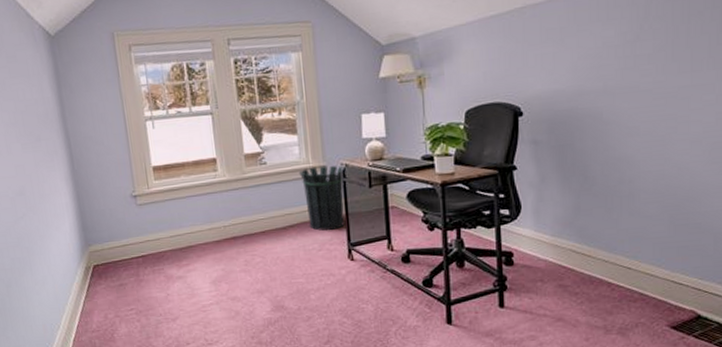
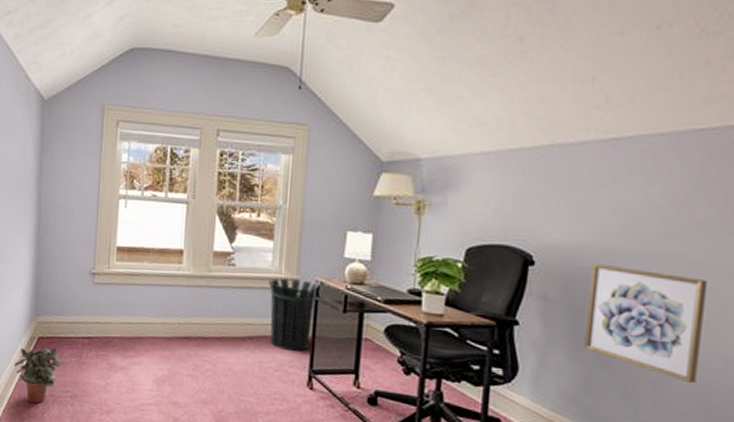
potted plant: none [75,272,122,328] -> present [14,347,62,404]
wall art: none [569,102,659,191] -> present [584,263,707,384]

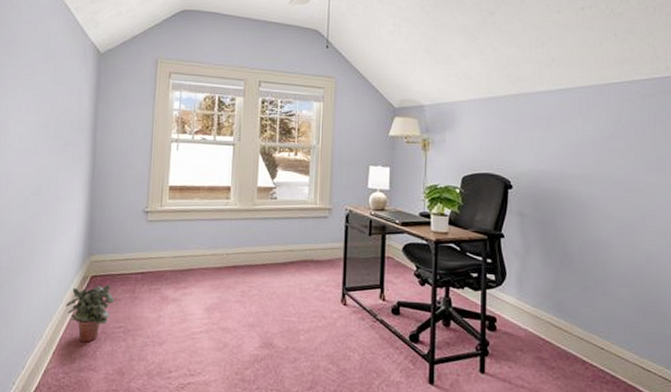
waste bin: present [268,278,319,352] -> none [305,208,348,272]
wall art: present [584,263,707,384] -> none [552,185,630,276]

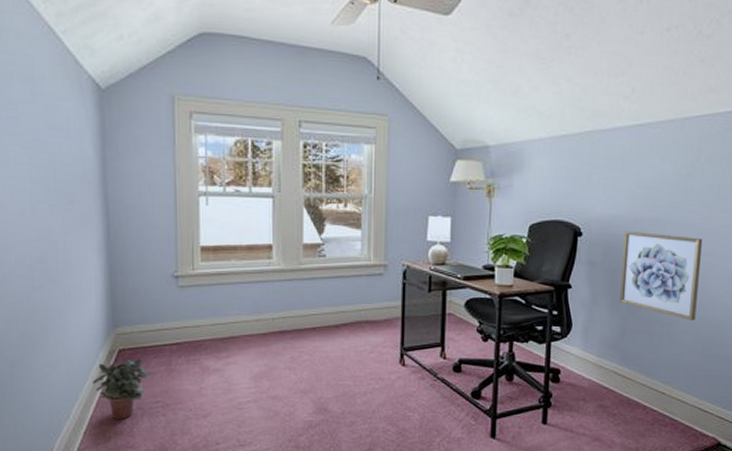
wall art: none [552,185,630,276] -> present [620,230,702,321]

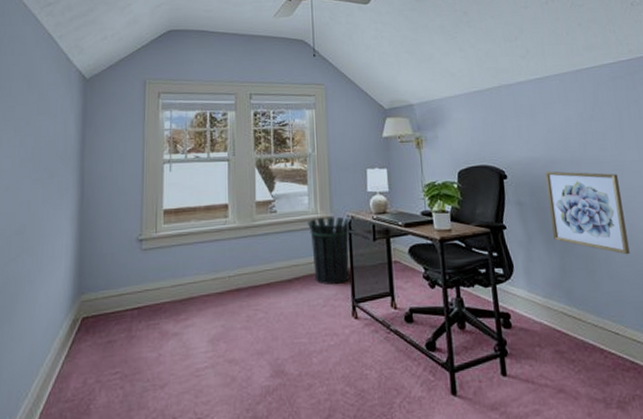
potted plant: present [93,359,149,420] -> none [54,326,110,396]
waste bin: none [358,265,405,332] -> present [307,217,350,285]

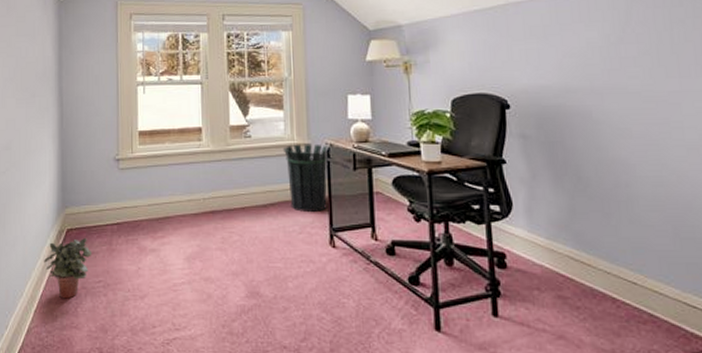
potted plant: none [54,326,110,396] -> present [44,238,92,299]
wall art: present [545,171,630,255] -> none [557,101,659,198]

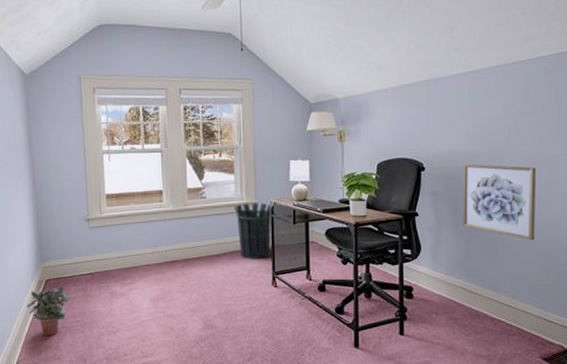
wall art: none [557,101,659,198] -> present [463,164,536,241]

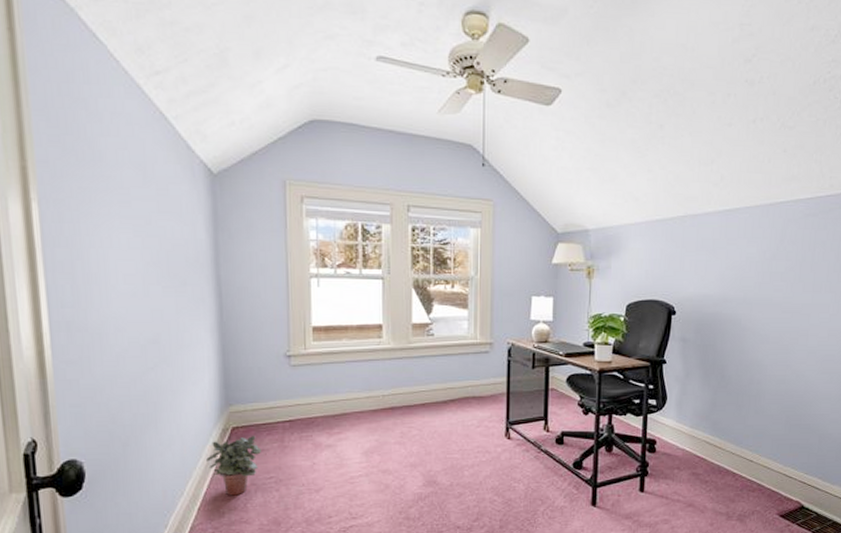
waste bin: present [233,203,273,259] -> none [465,343,510,407]
wall art: present [463,164,536,241] -> none [711,309,786,393]

